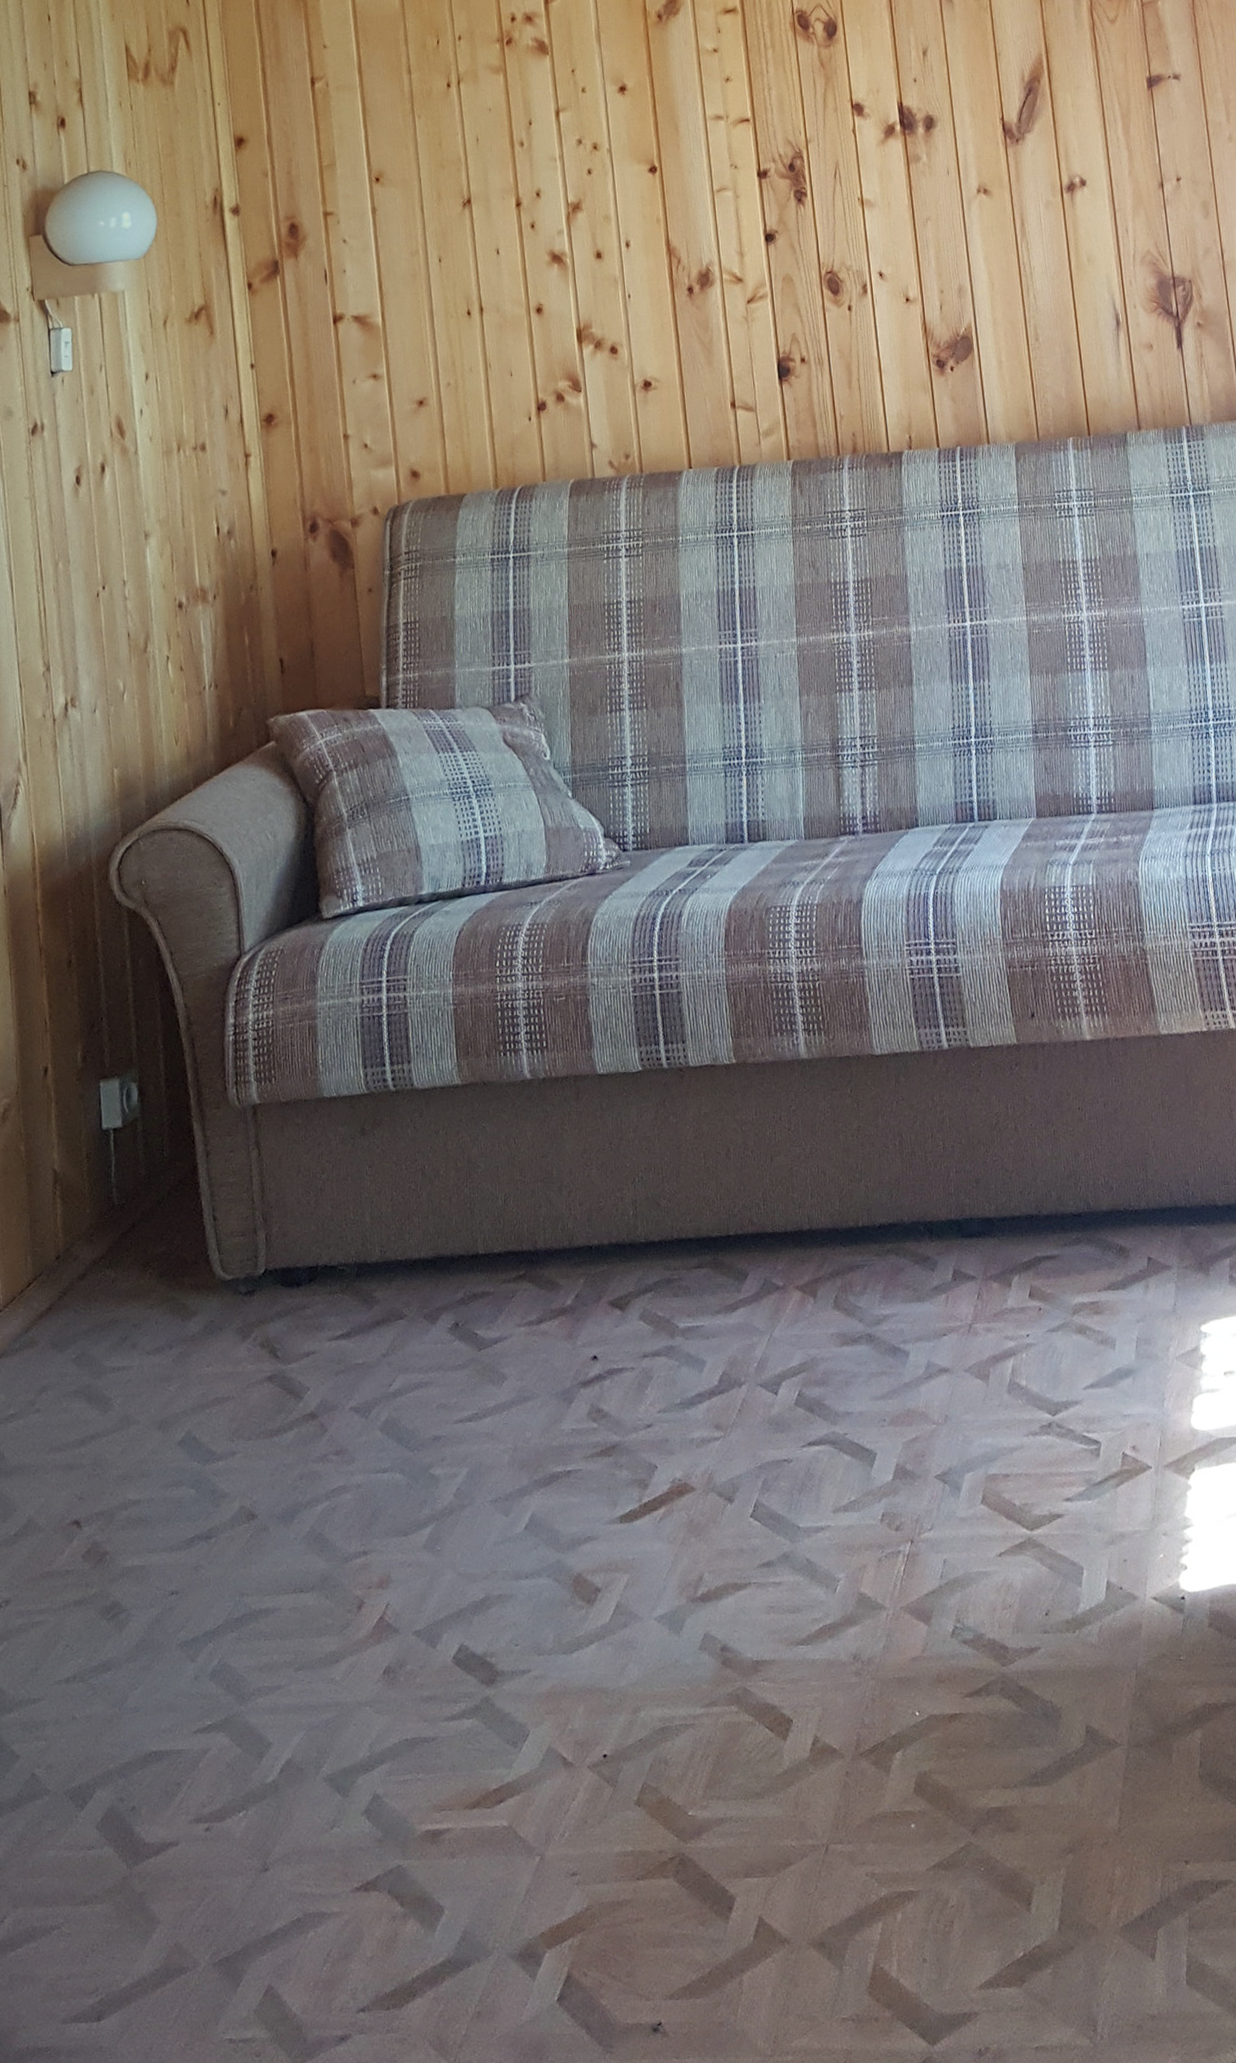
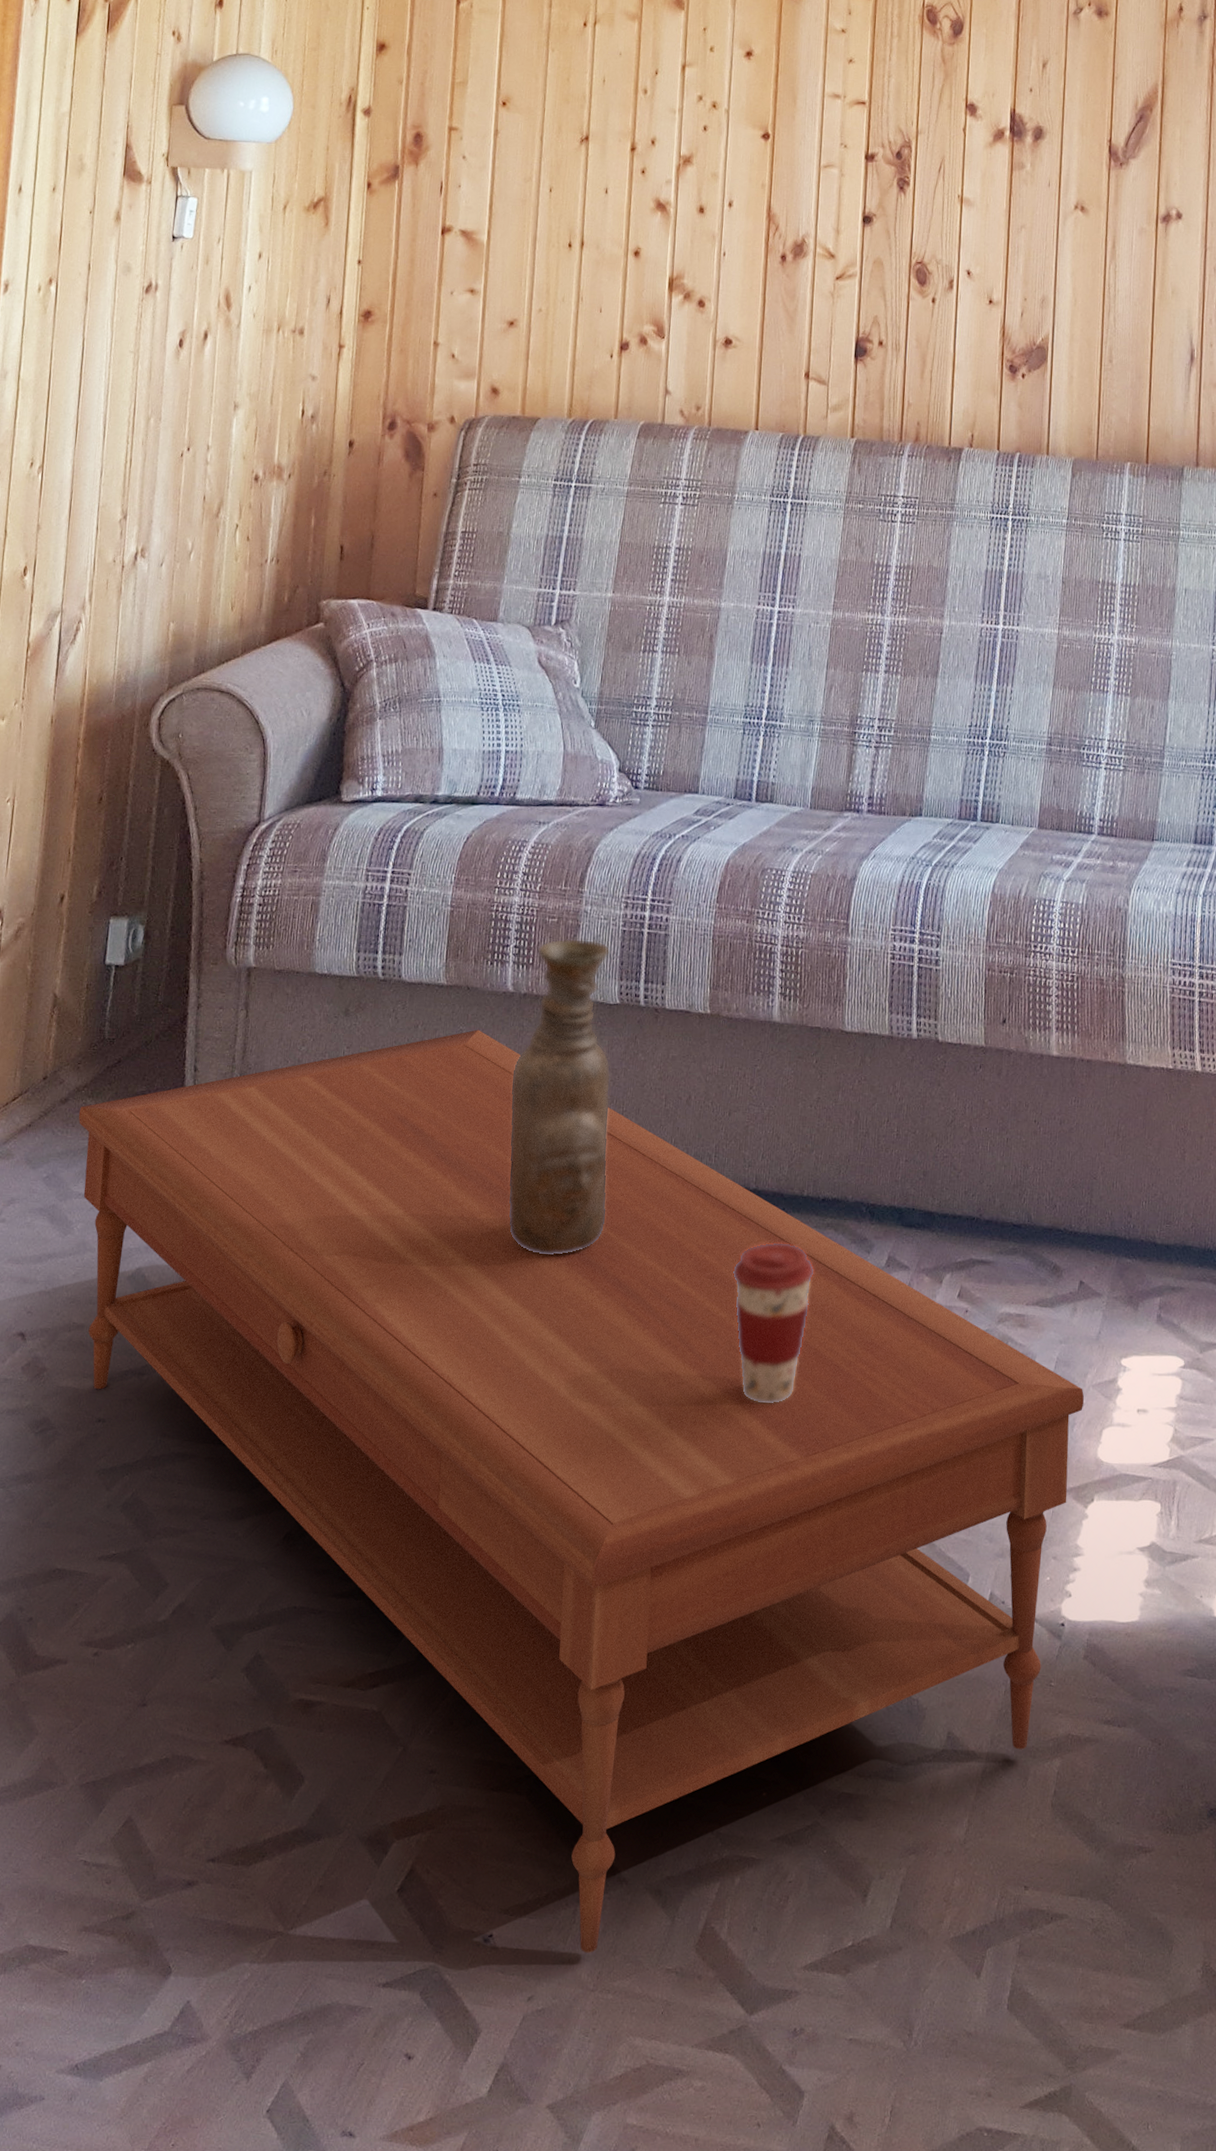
coffee table: none [99,1123,1171,2021] -> present [78,1029,1085,1954]
vase: none [544,1011,662,1337] -> present [509,938,611,1255]
coffee cup: none [800,1277,882,1441] -> present [733,1243,813,1404]

